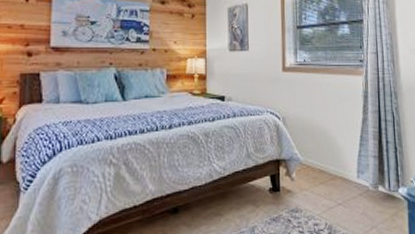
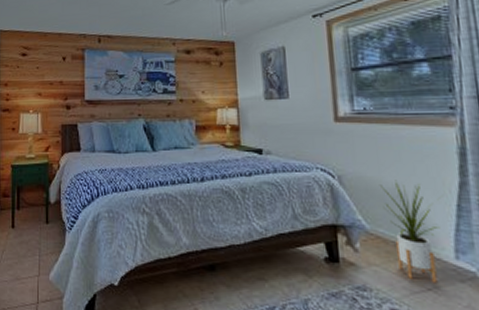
house plant: none [311,119,349,199] -> present [379,180,441,284]

